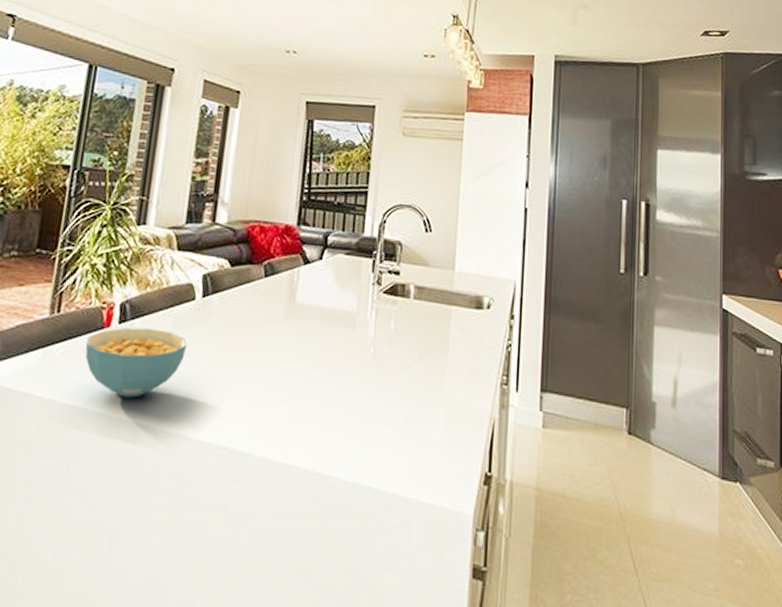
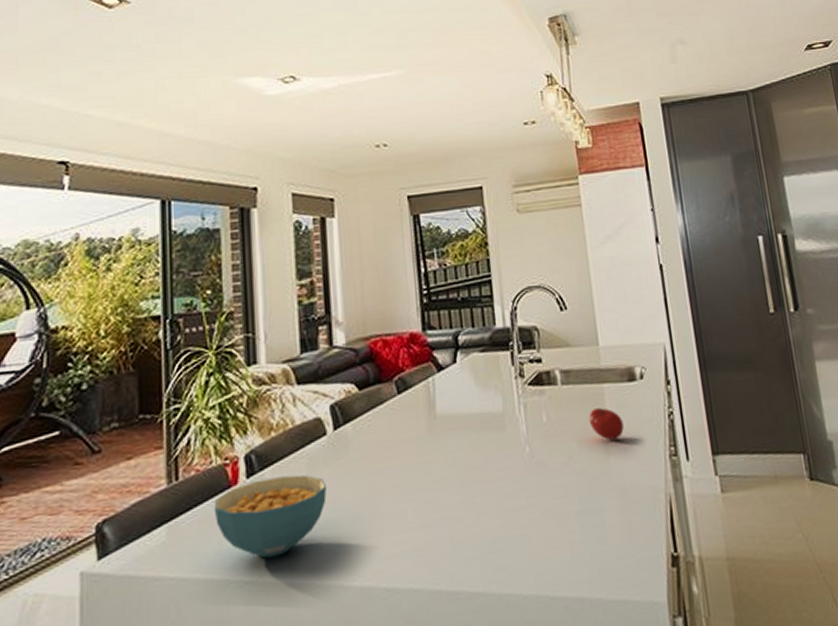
fruit: none [432,327,464,359] -> present [588,408,624,440]

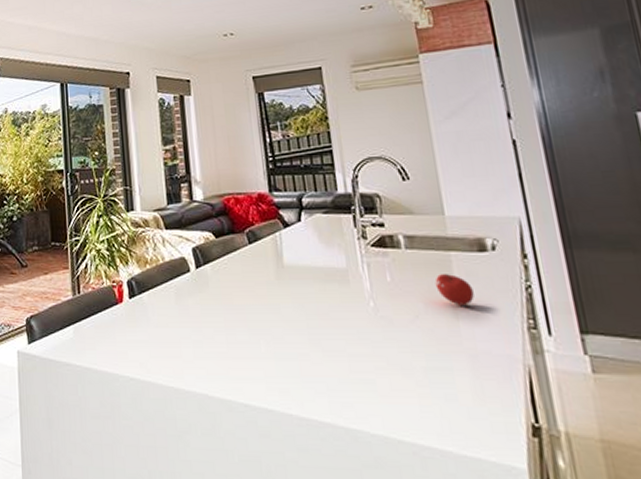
cereal bowl: present [213,475,327,558] -> none [106,301,192,363]

